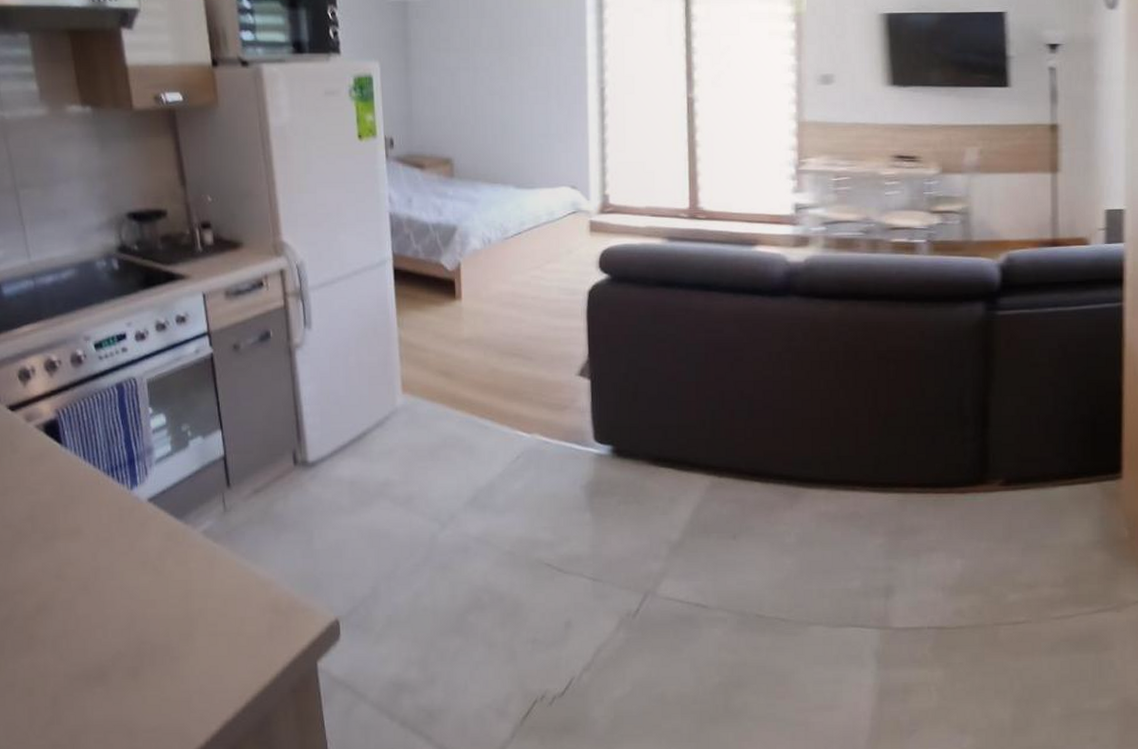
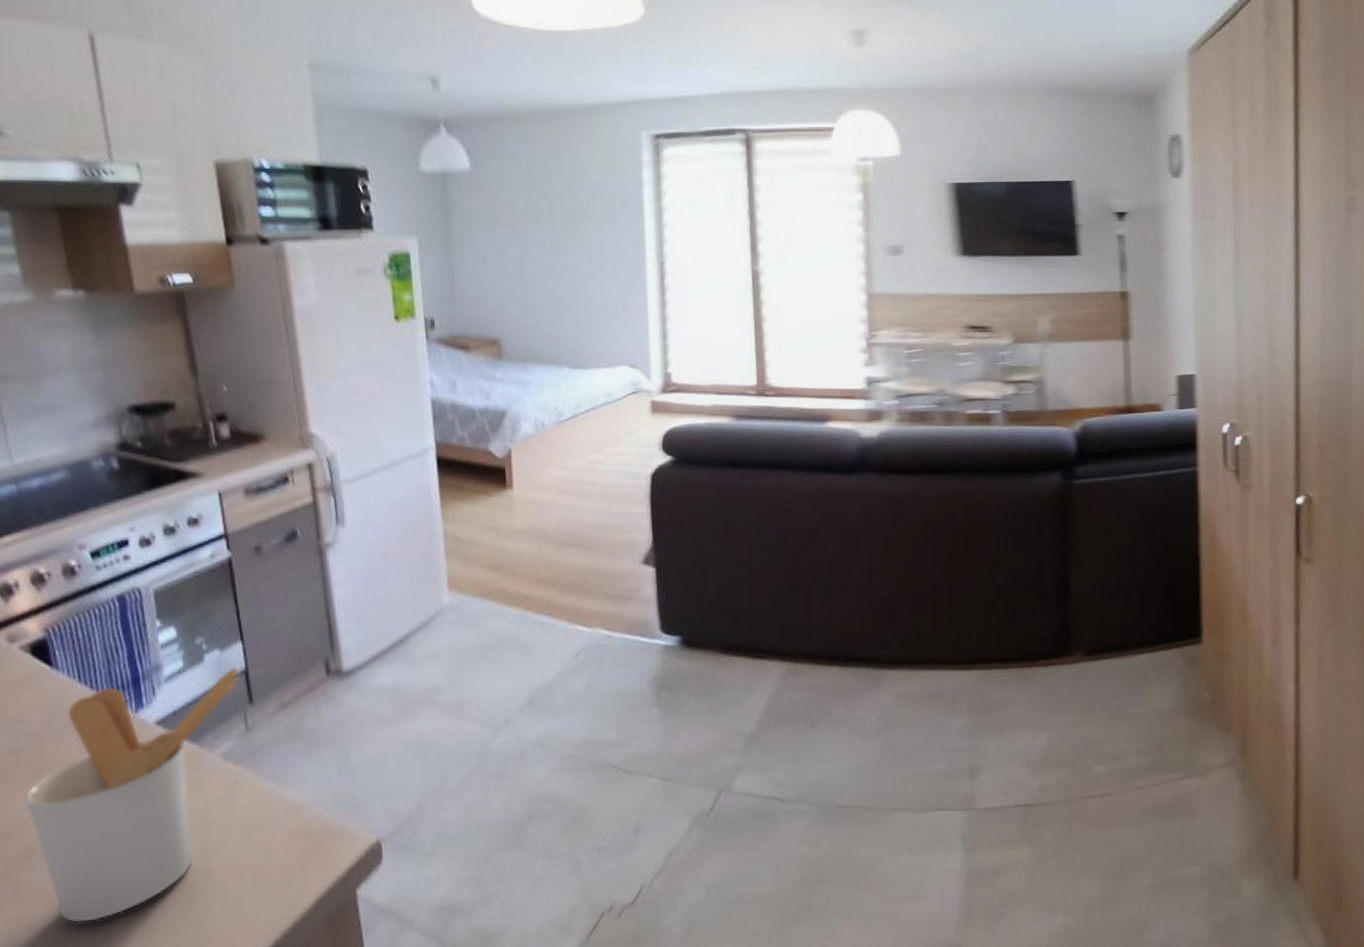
utensil holder: none [38,453,219,674] -> present [24,667,240,924]

